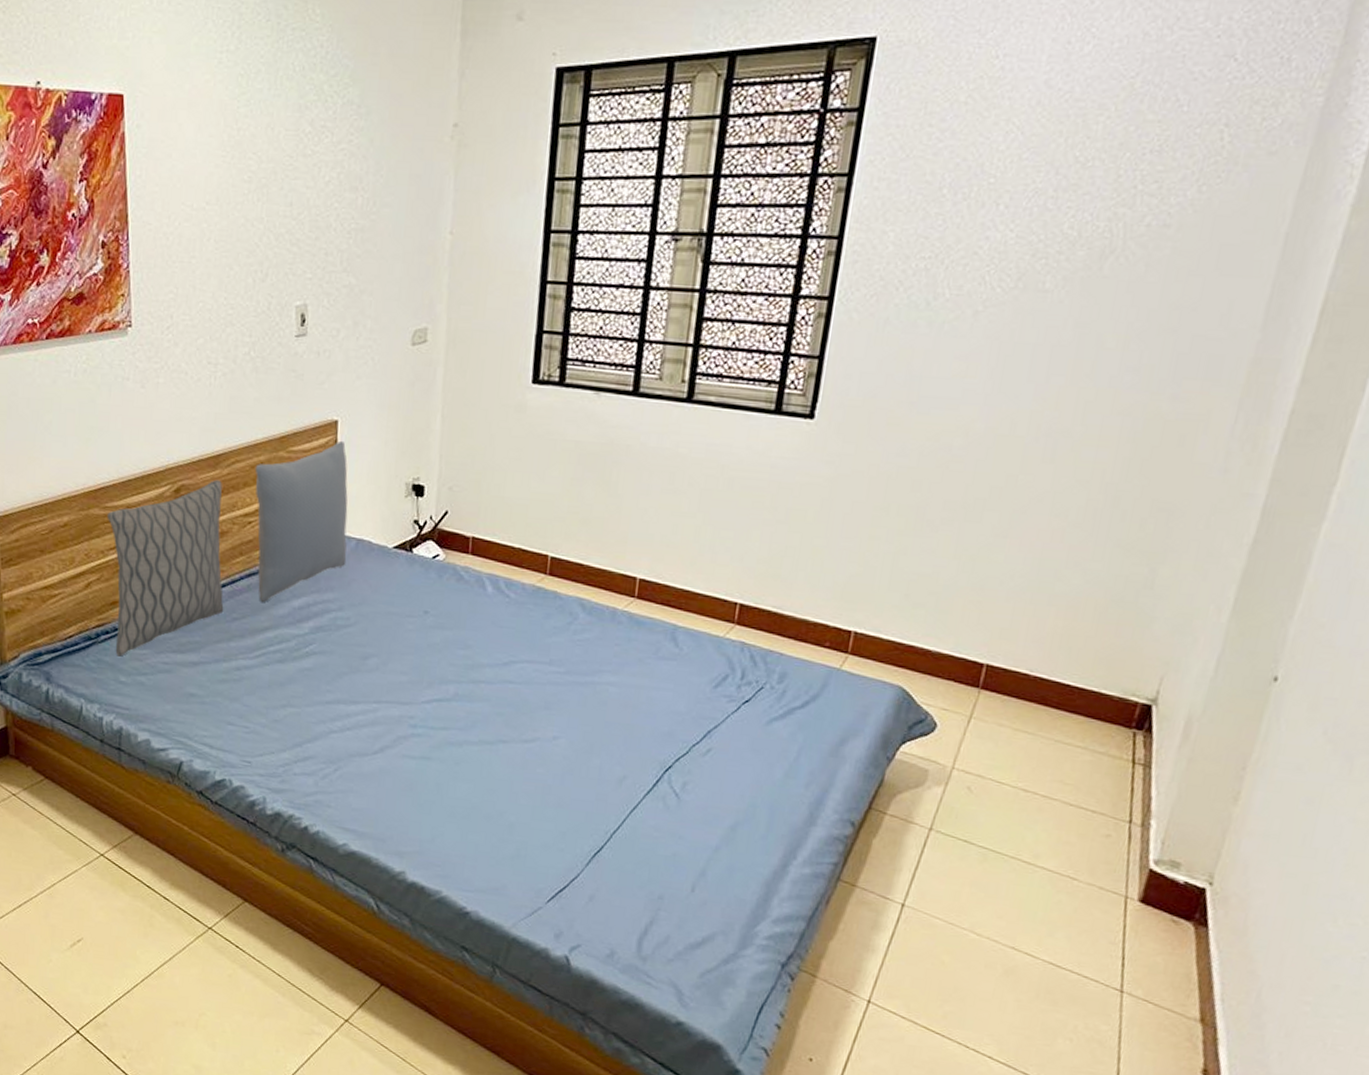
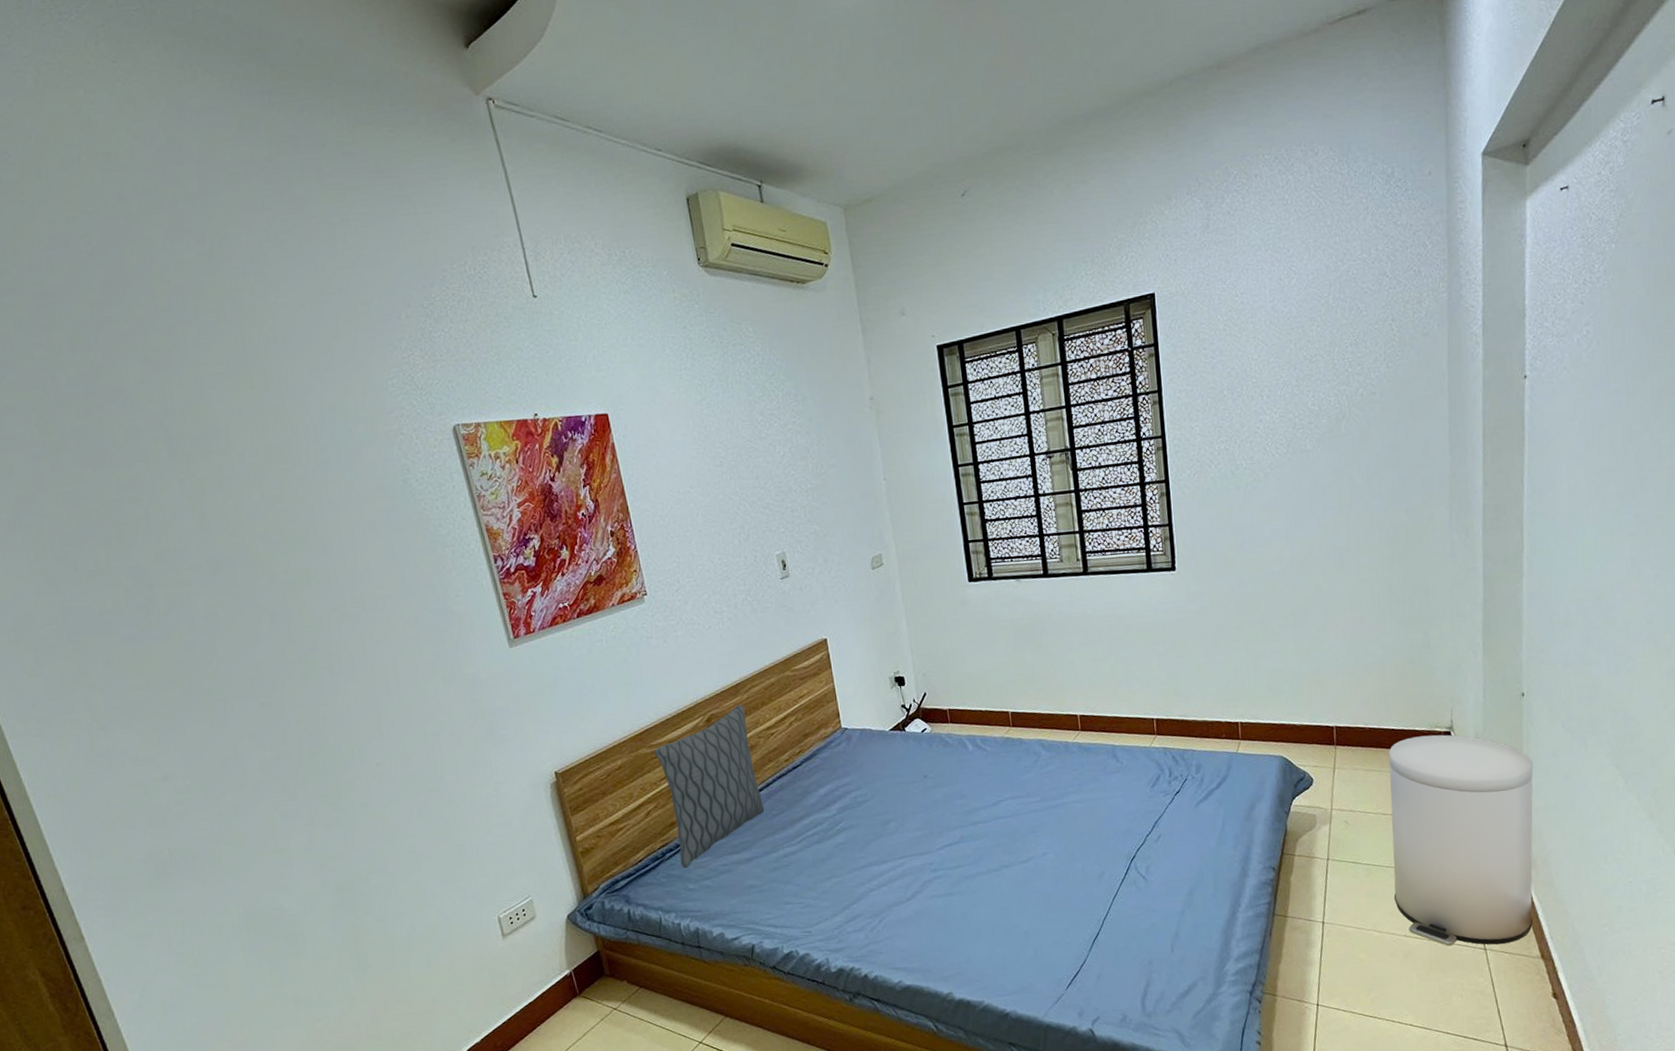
pillow: present [255,440,348,602] -> none [768,653,856,796]
pedal bin: none [1010,700,1263,993] -> present [1388,734,1533,947]

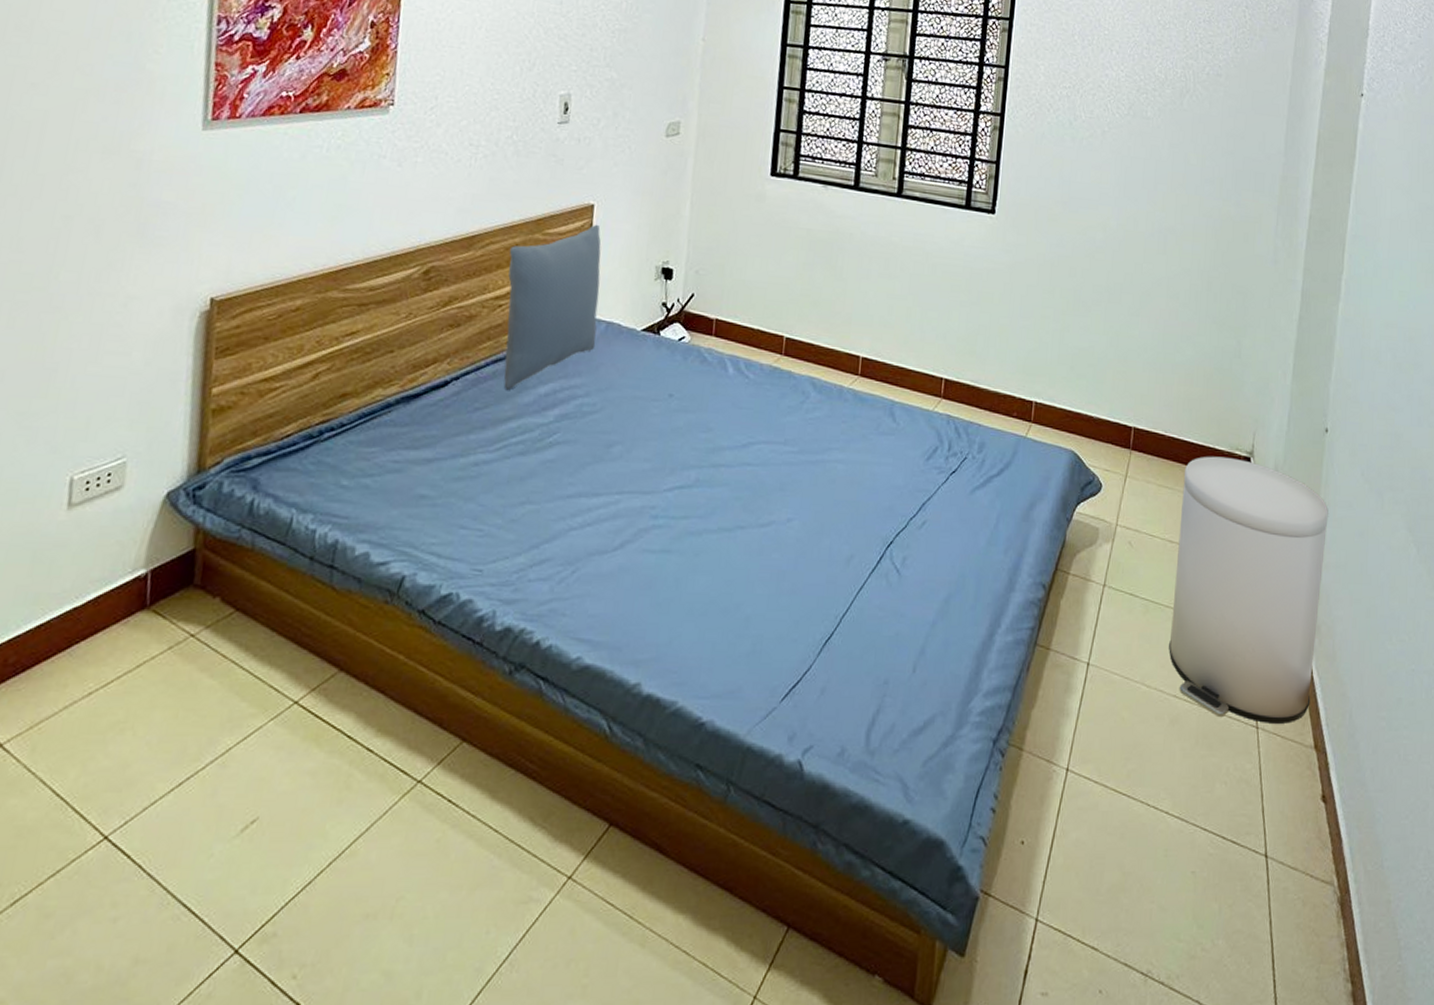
pillow: present [653,704,765,868] -> none [339,261,475,457]
pillow: none [768,653,856,796] -> present [503,224,602,390]

